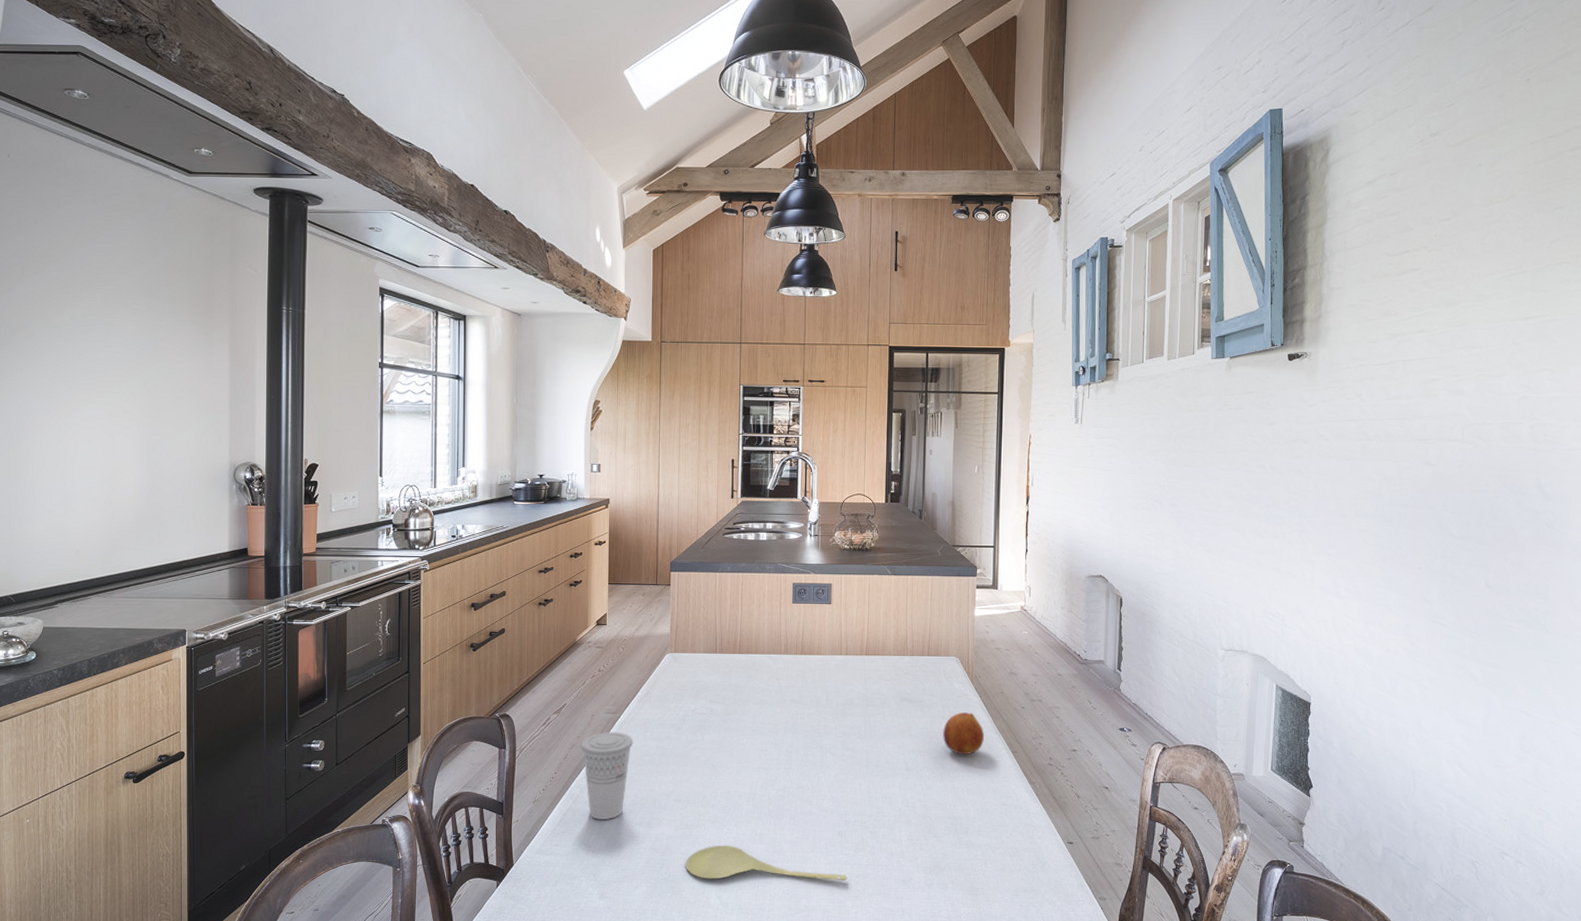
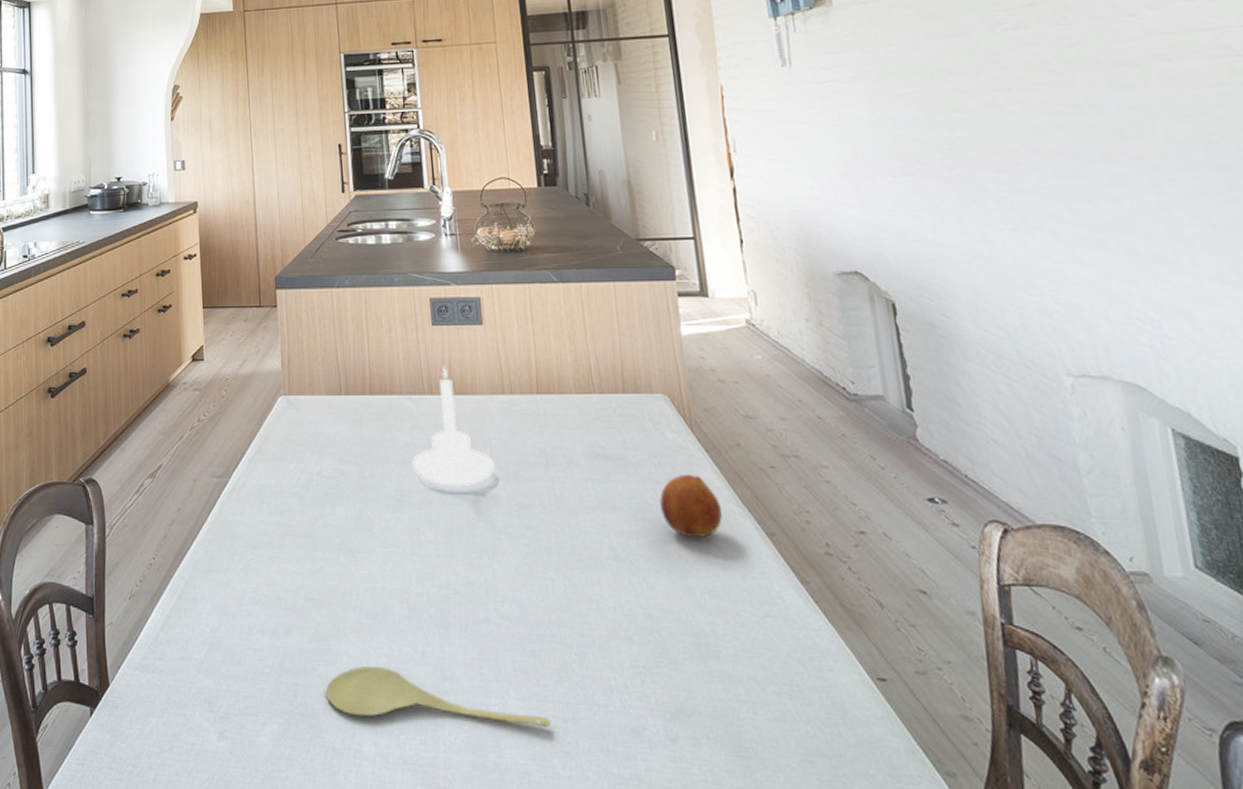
cup: present [581,731,634,820] -> none [182,502,247,626]
candle holder: none [767,633,828,721] -> present [412,365,495,487]

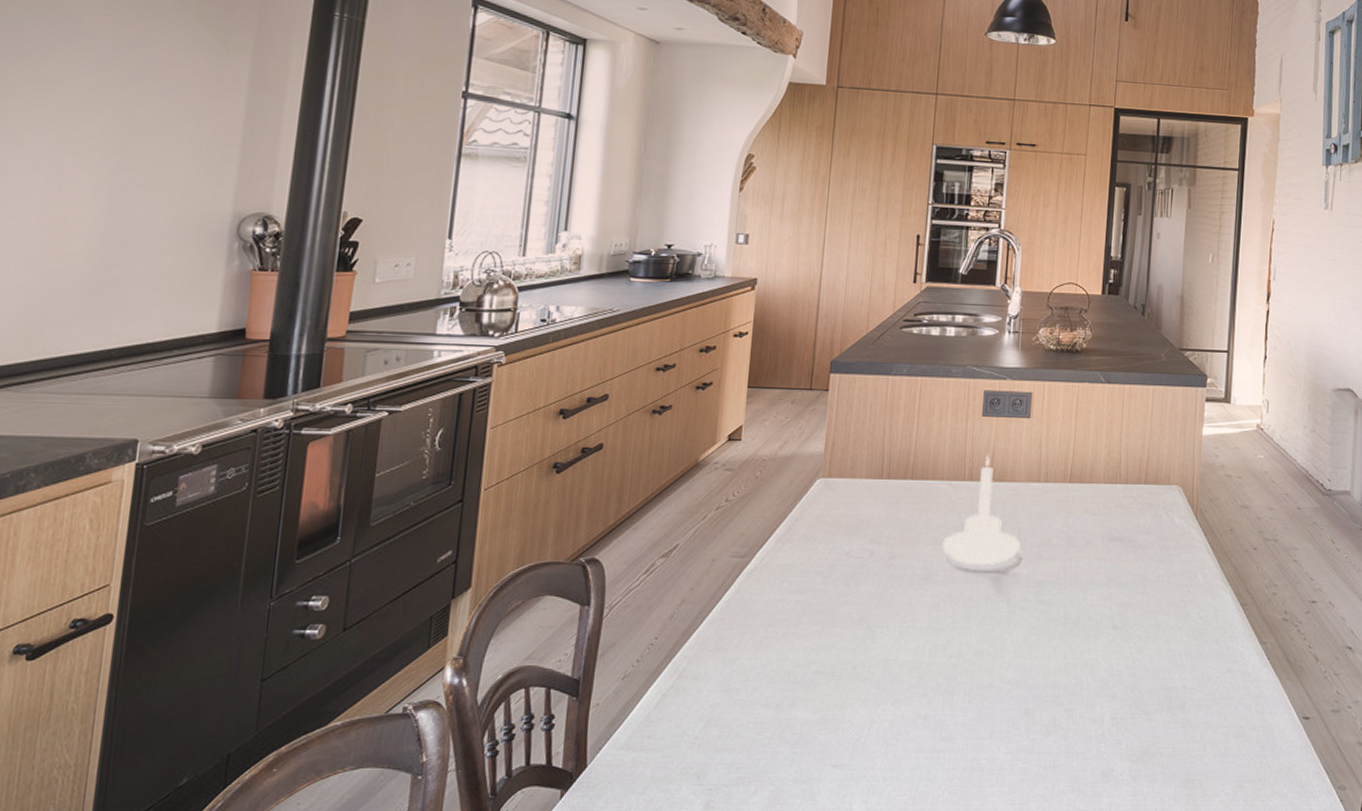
spoon: present [326,665,551,728] -> none [823,731,1033,778]
fruit: present [659,473,723,539] -> none [1159,554,1208,609]

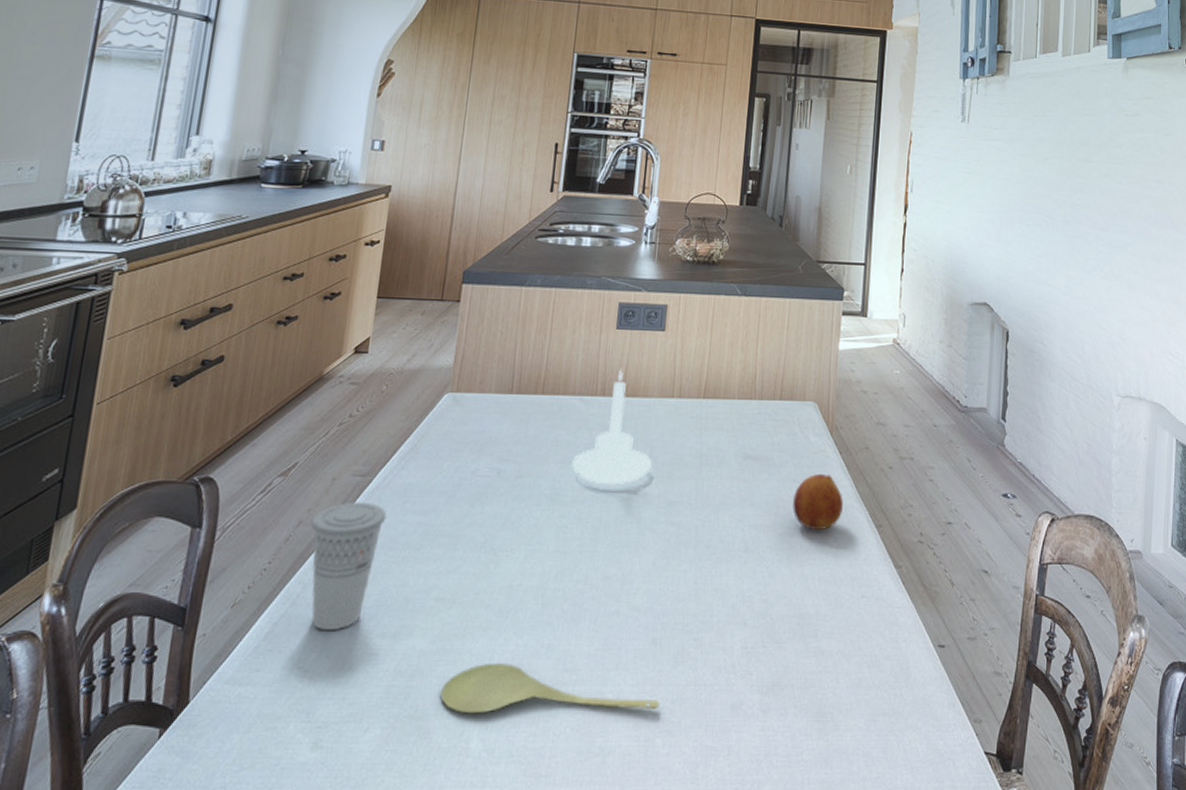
cup: none [693,581,766,702] -> present [311,501,387,631]
spoon: none [823,731,1033,778] -> present [440,662,660,714]
fruit: none [1159,554,1208,609] -> present [792,473,843,531]

